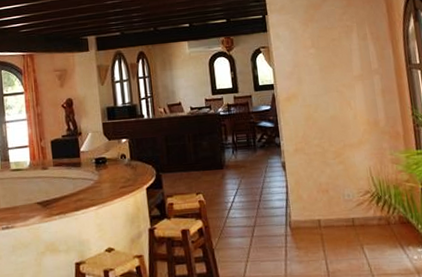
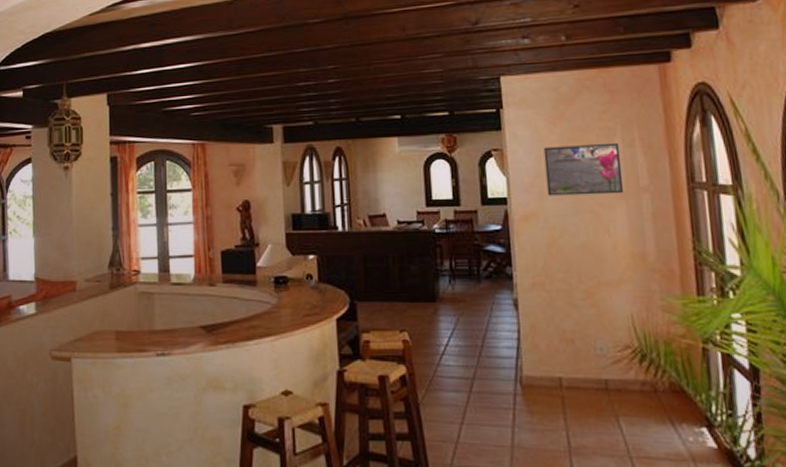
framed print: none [299,37,361,81] -> present [543,142,624,196]

